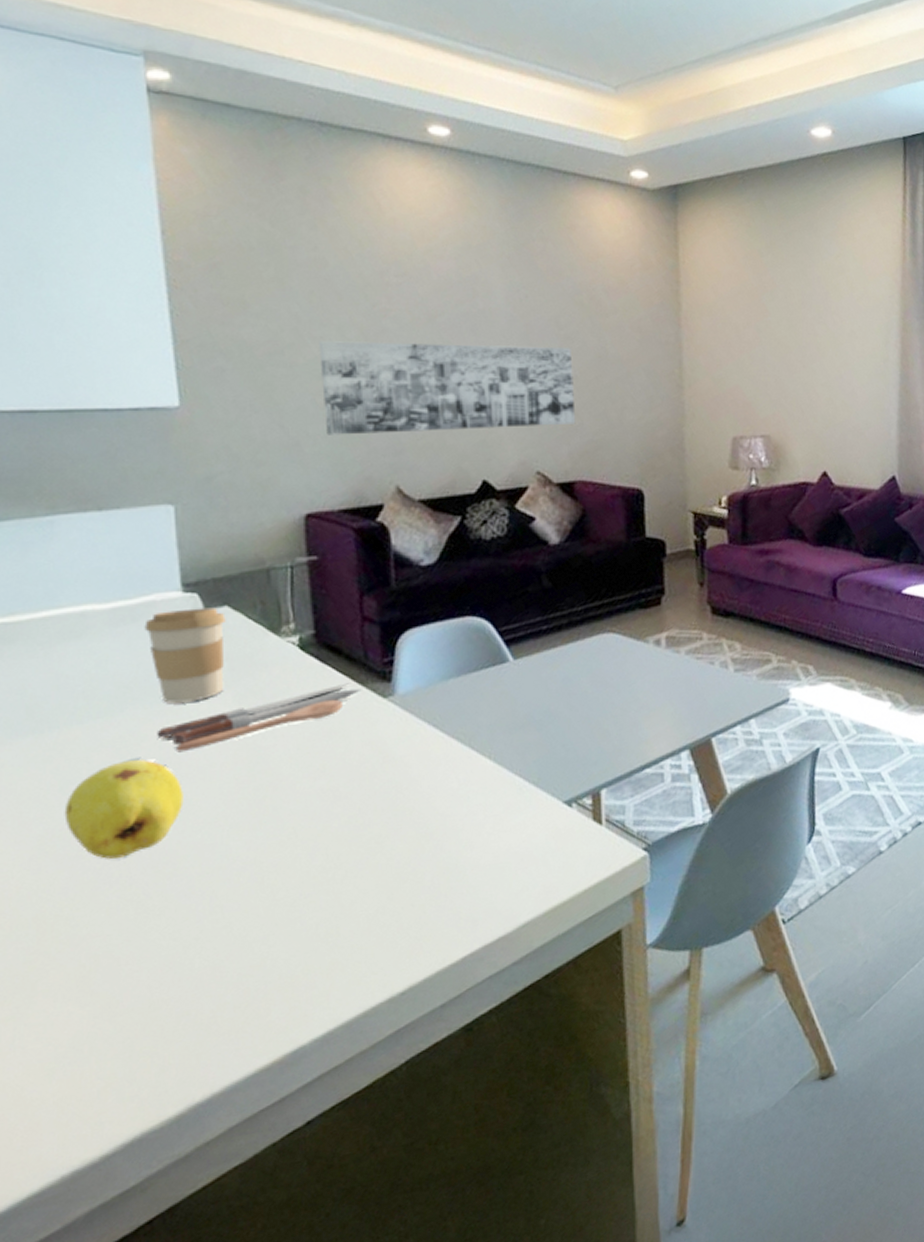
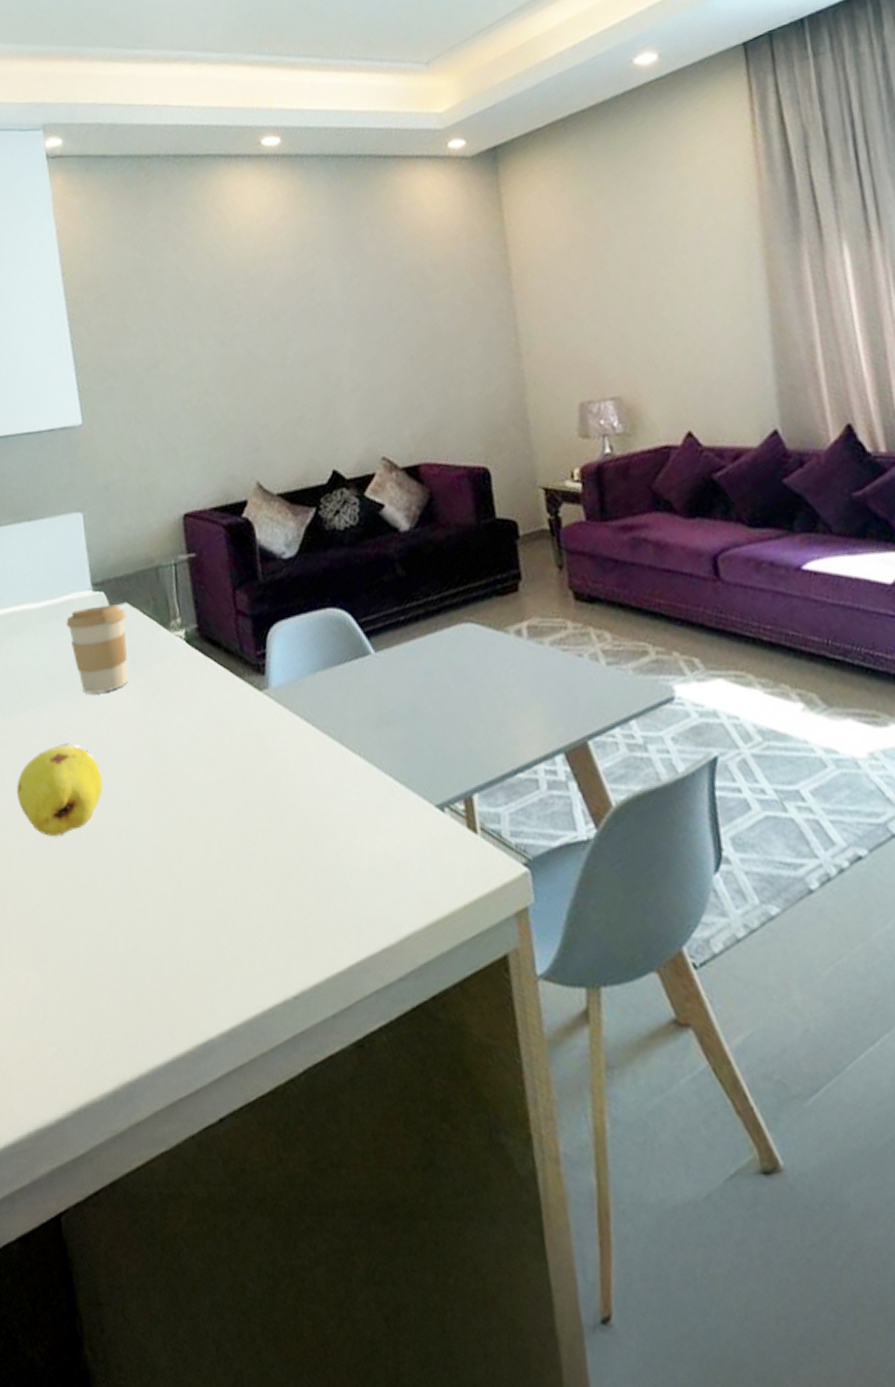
spoon: present [157,683,362,753] -> none [79,675,240,740]
wall art: present [319,341,576,435] -> none [185,329,416,439]

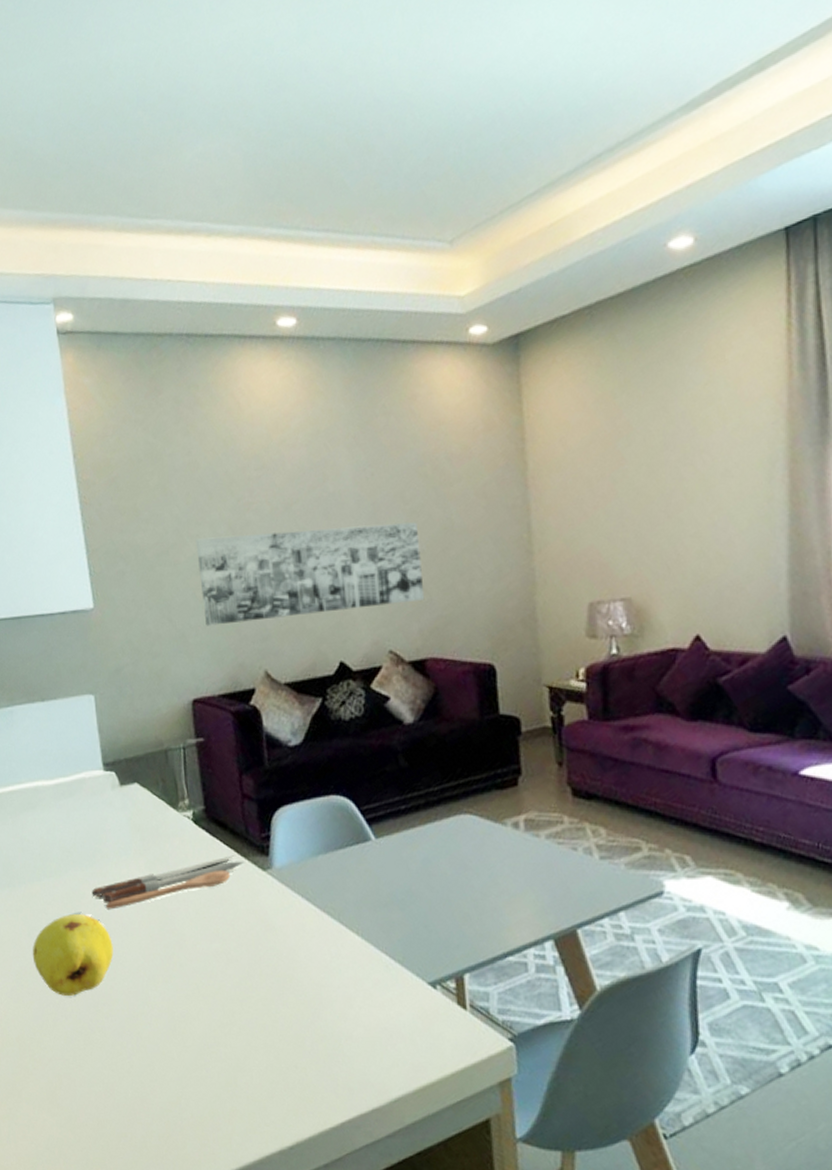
coffee cup: present [66,604,129,694] -> none [78,784,138,867]
spoon: none [79,675,240,740] -> present [91,855,245,910]
wall art: none [185,329,416,439] -> present [196,522,425,626]

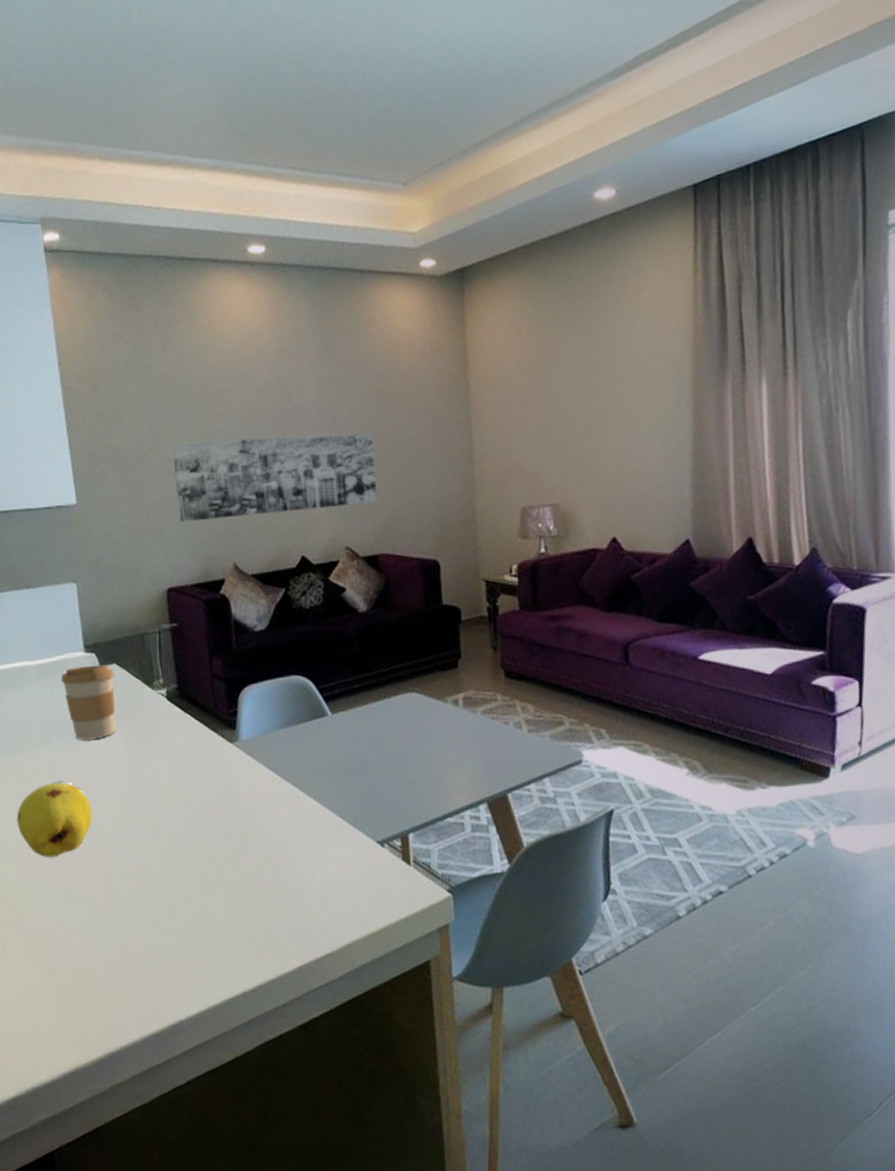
coffee cup: none [78,784,138,867] -> present [61,665,116,740]
spoon: present [91,855,245,910] -> none [72,729,214,779]

